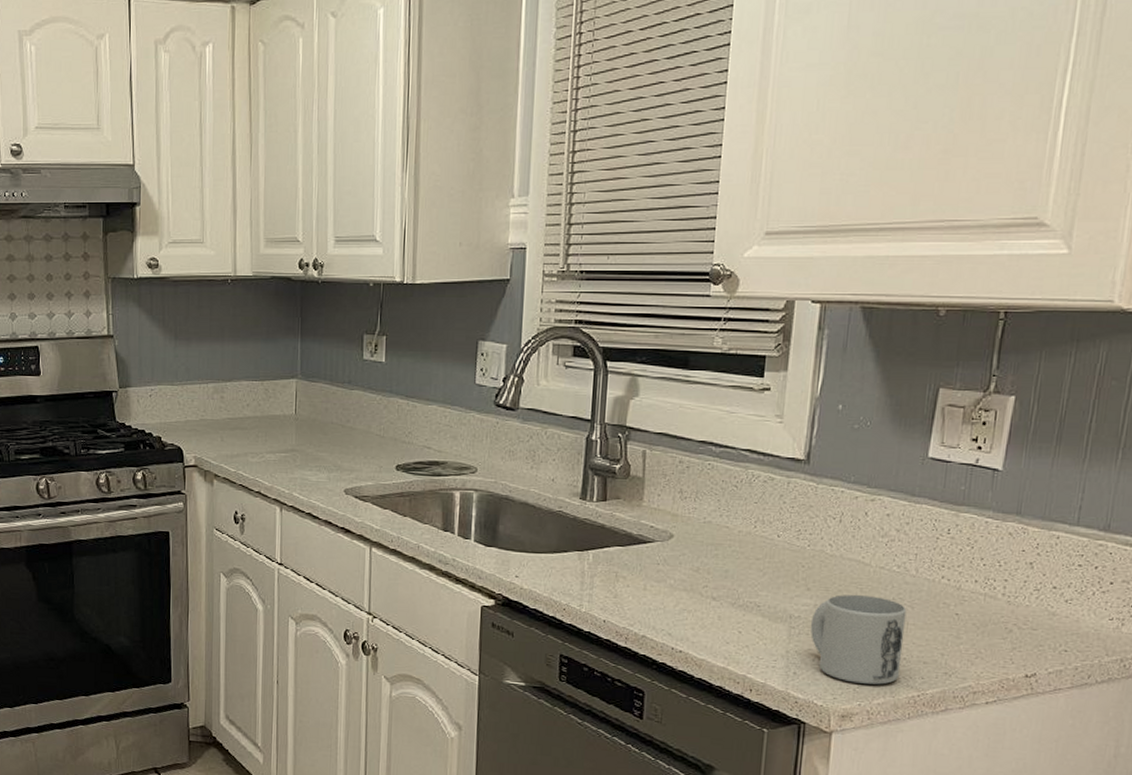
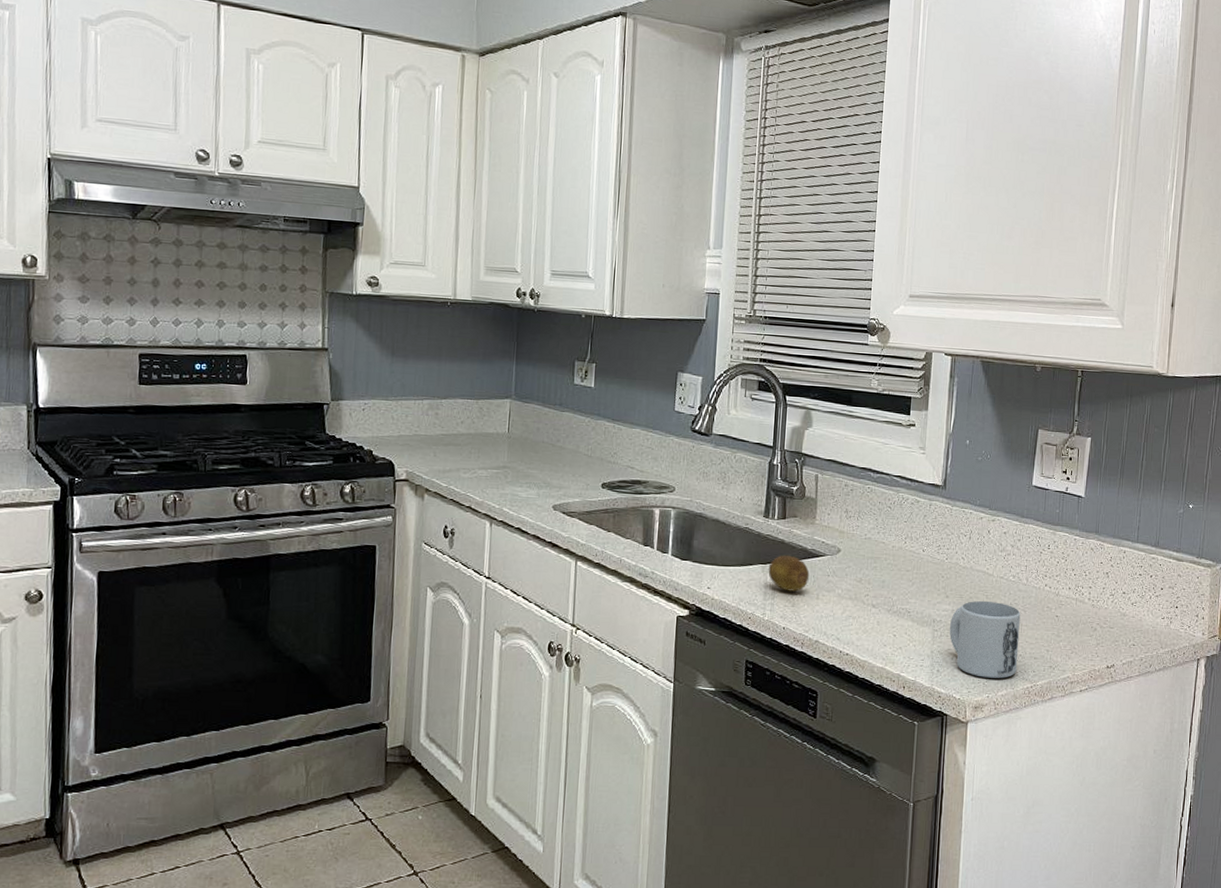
fruit: none [585,541,635,581] -> present [768,555,810,592]

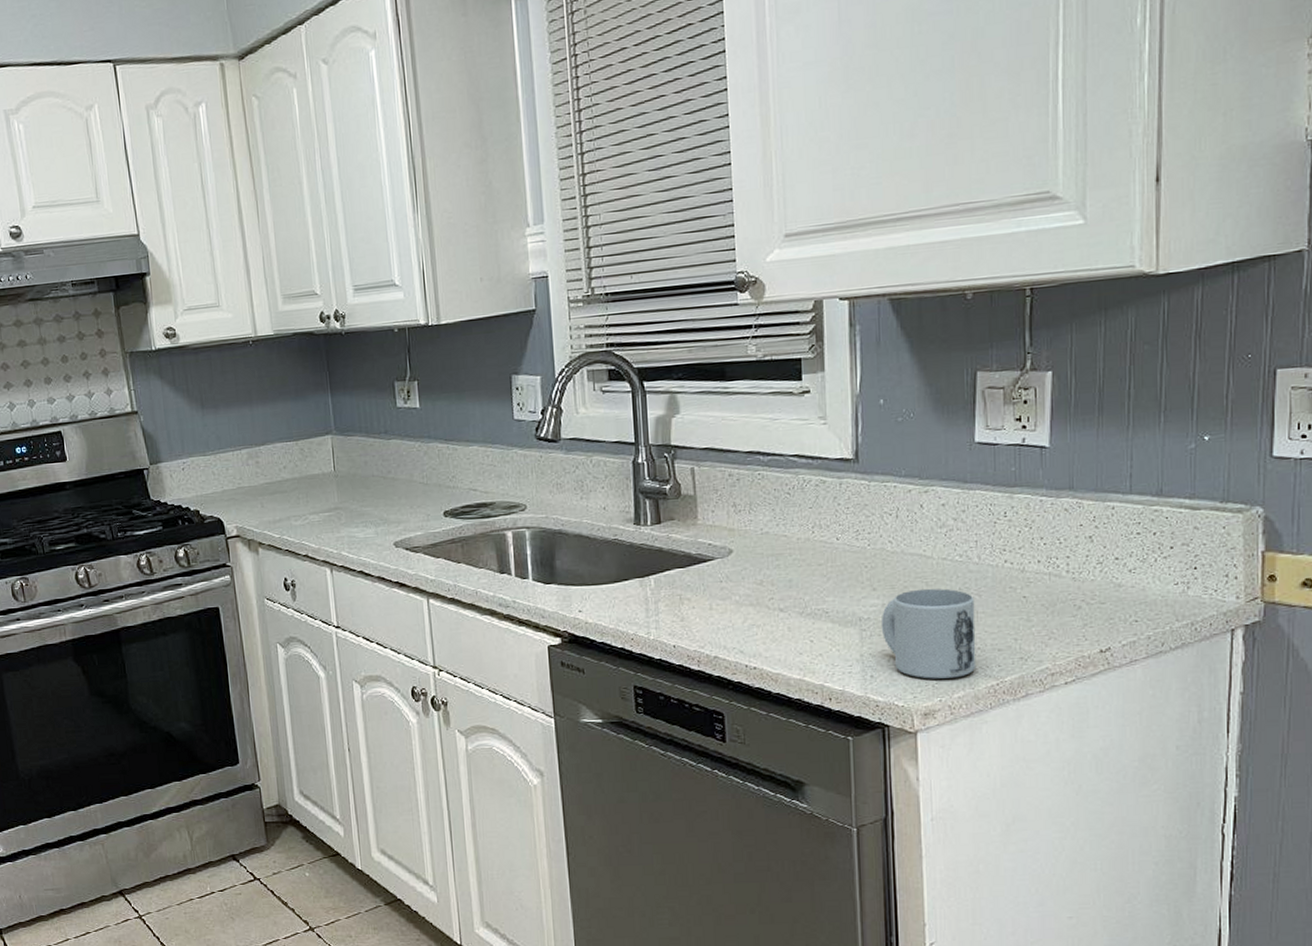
fruit: present [768,555,810,592] -> none [647,564,698,605]

